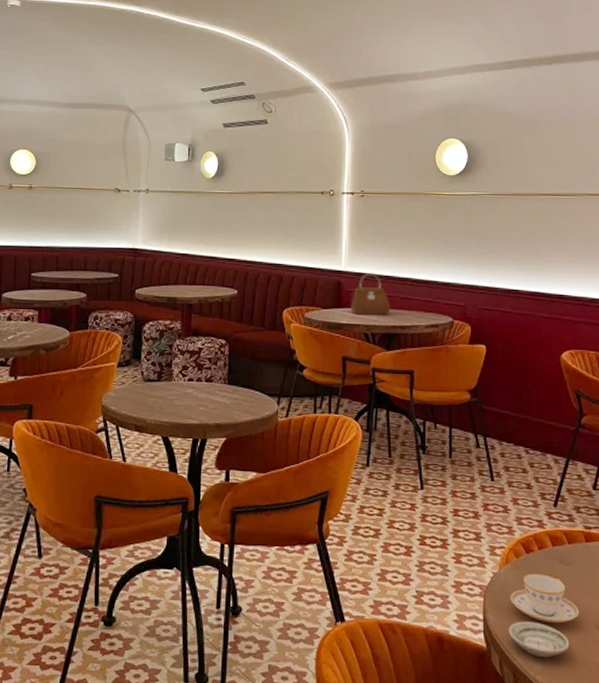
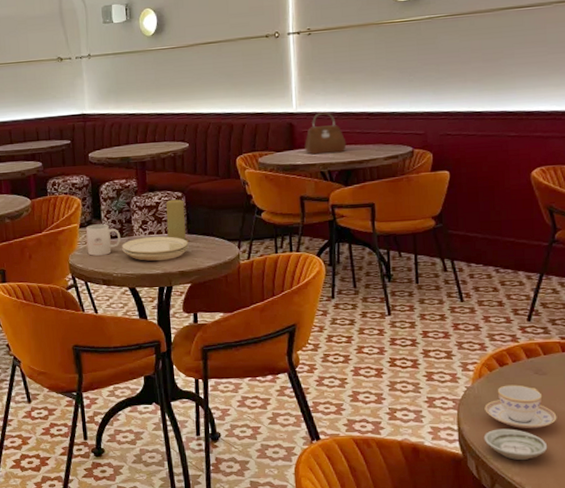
mug: none [122,365,159,399] -> present [85,224,121,256]
plate: none [159,384,228,410] -> present [122,236,189,261]
candle: none [207,346,229,393] -> present [166,199,190,242]

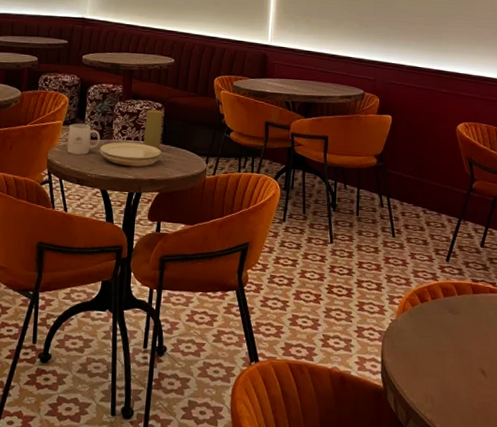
handbag: present [304,111,347,155] -> none [274,48,310,87]
saucer: present [483,428,548,461] -> none [403,364,456,398]
teacup: present [484,384,557,429] -> none [405,321,466,367]

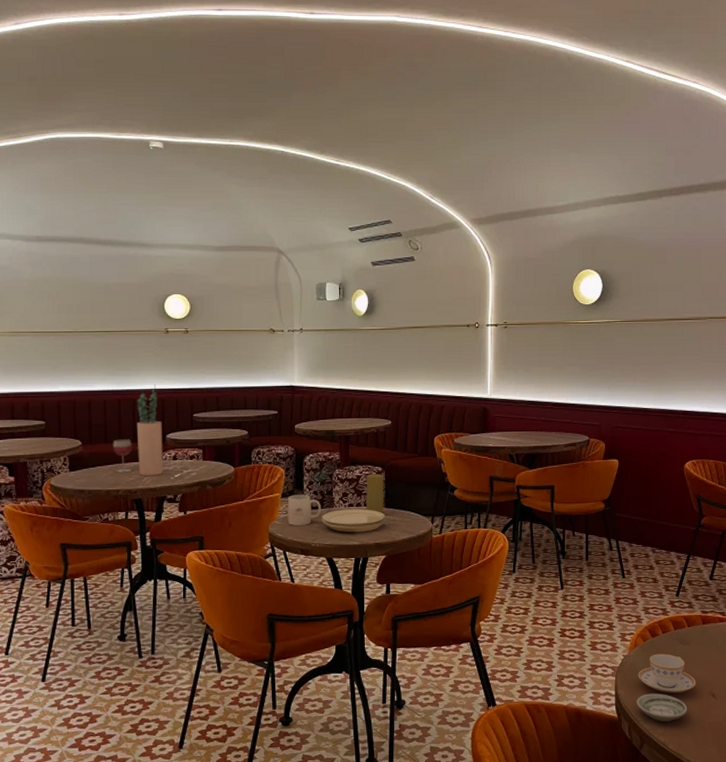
saucer: none [403,364,456,398] -> present [636,693,688,722]
teacup: none [405,321,466,367] -> present [638,653,696,694]

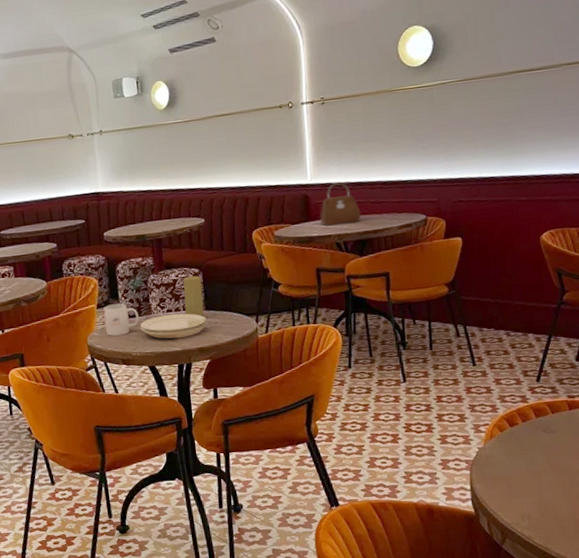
handbag: none [496,399,533,438] -> present [320,181,361,226]
saucer: present [636,693,688,722] -> none [495,485,555,516]
teacup: present [638,653,696,694] -> none [496,443,564,486]

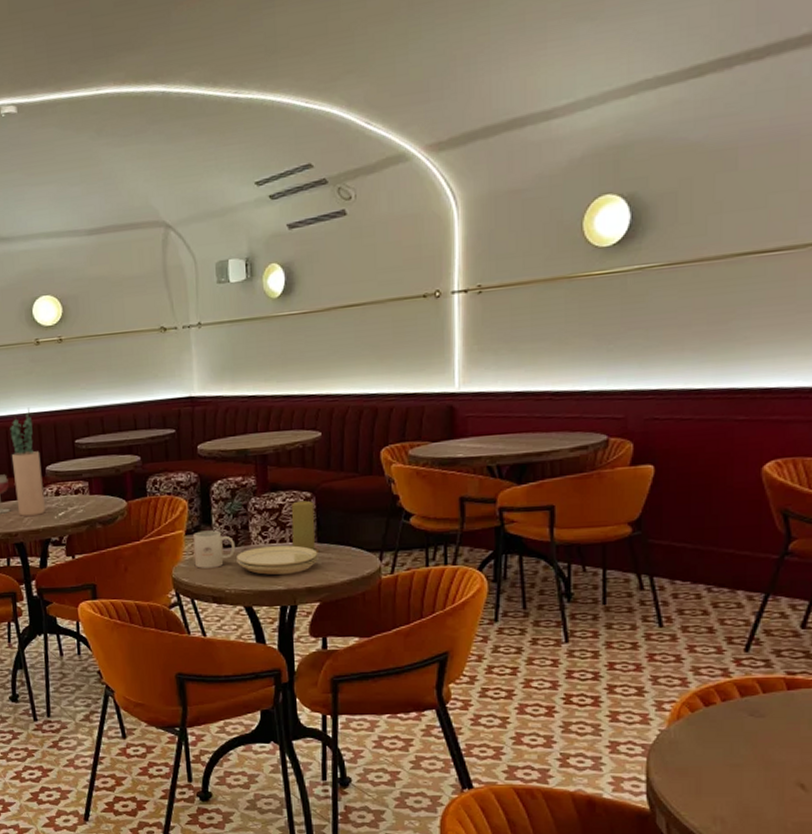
handbag: present [320,181,361,226] -> none [468,390,522,446]

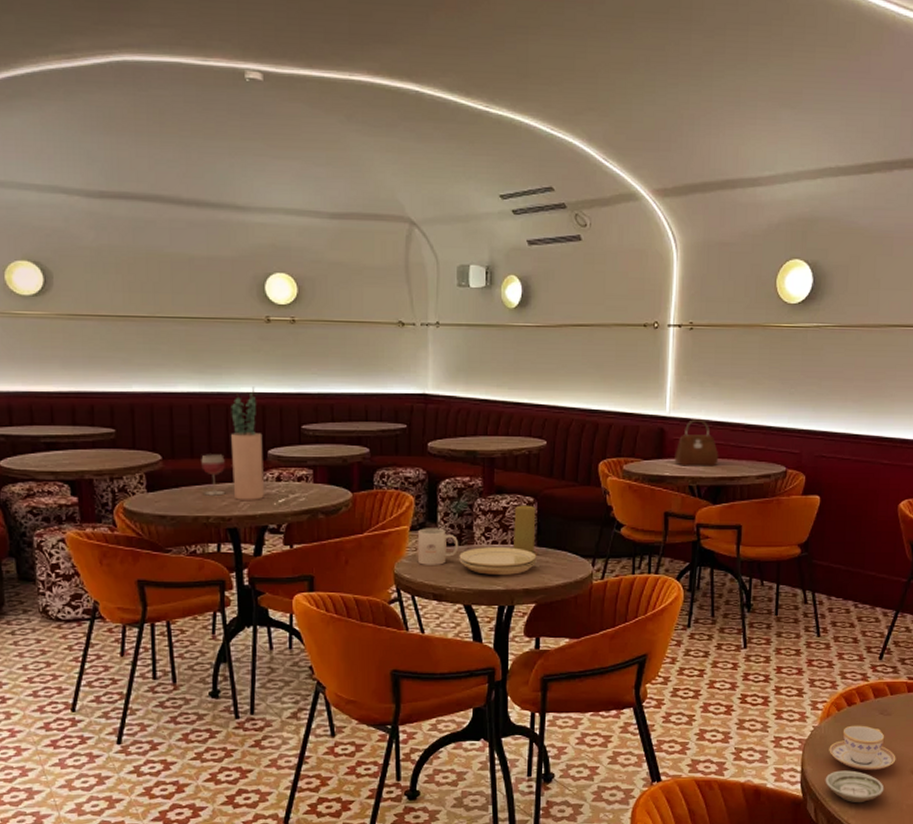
handbag: none [468,390,522,446] -> present [674,418,719,467]
saucer: none [678,781,760,819] -> present [825,770,884,803]
teacup: none [682,728,775,782] -> present [829,725,896,771]

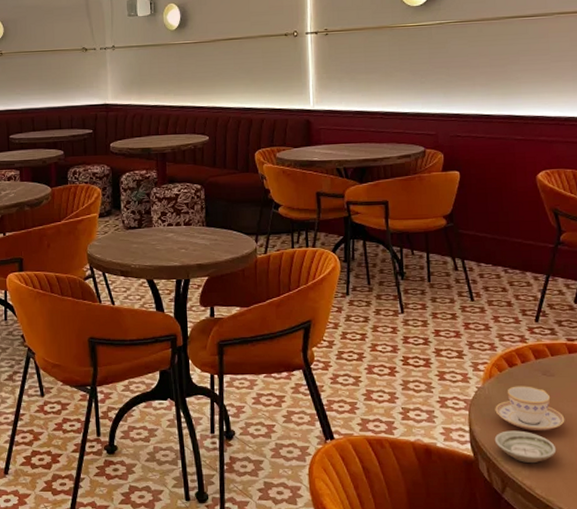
mug: present [417,528,459,565] -> none [105,214,140,246]
plate: present [459,547,537,575] -> none [141,228,207,253]
candle: present [513,505,538,556] -> none [185,191,208,235]
handbag: present [674,418,719,467] -> none [321,109,362,152]

